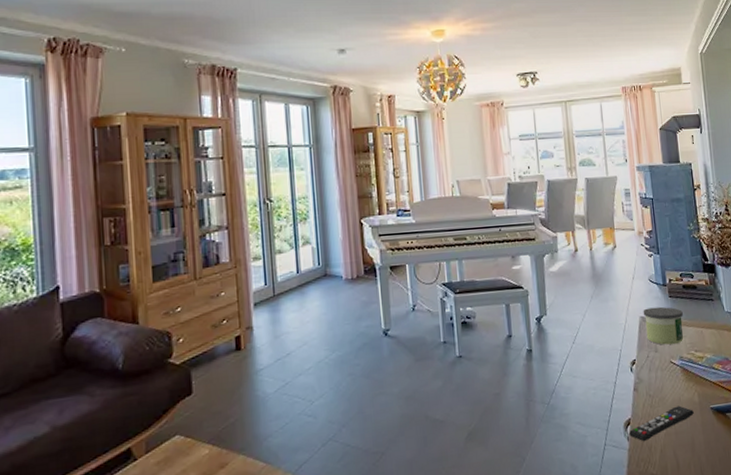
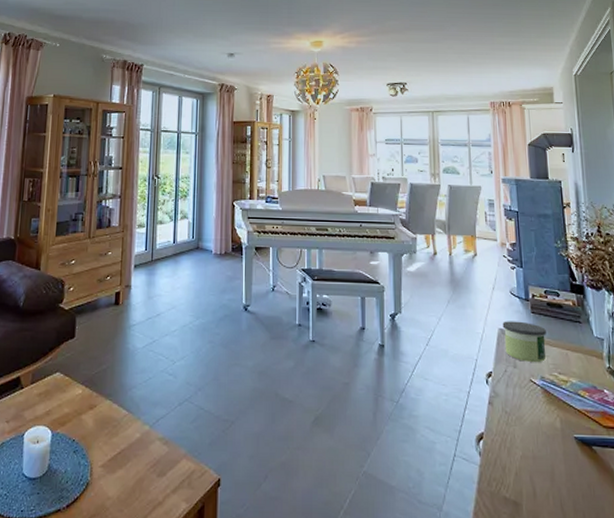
remote control: present [629,405,694,442] -> none [481,428,555,460]

